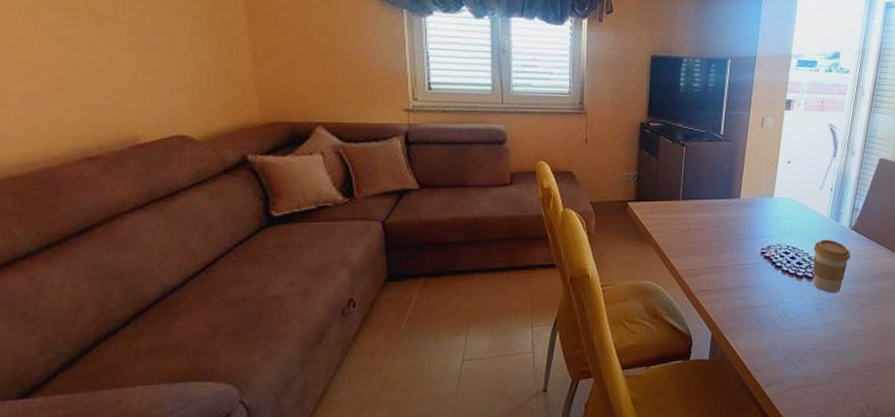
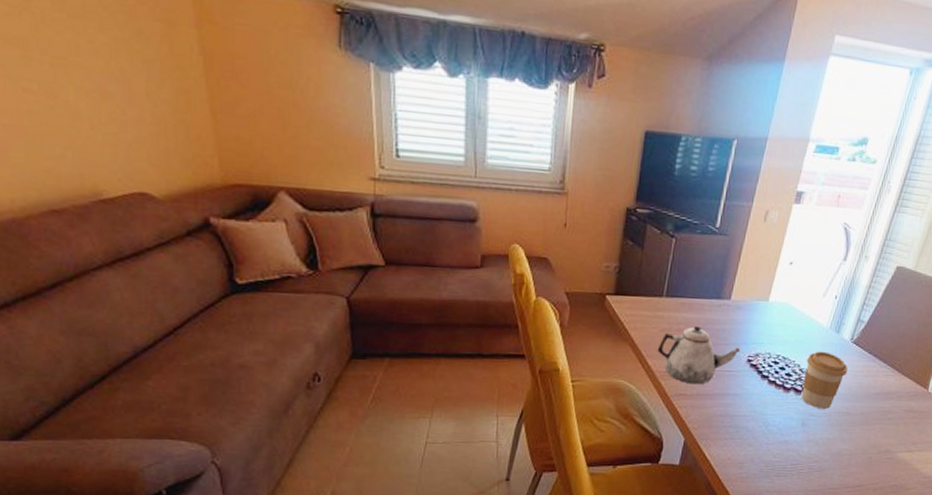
teapot: none [679,225,754,280] -> present [657,326,741,385]

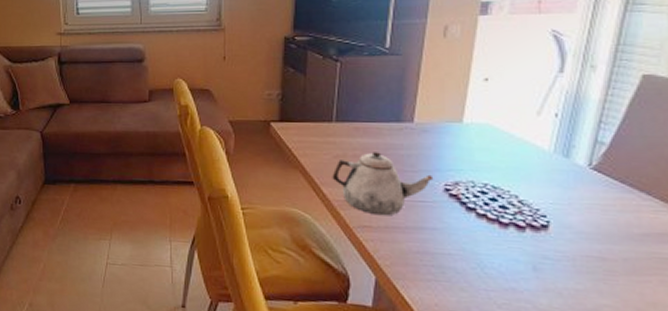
coffee cup: present [801,351,848,409] -> none [525,179,590,251]

